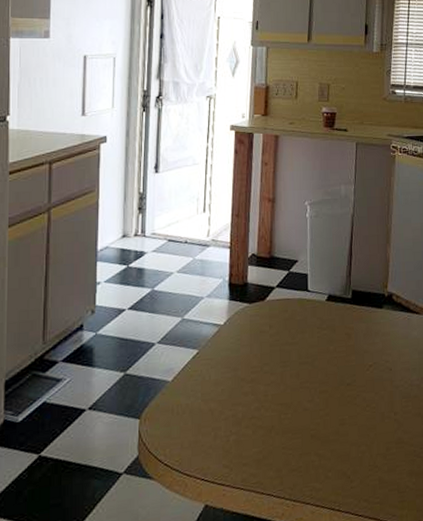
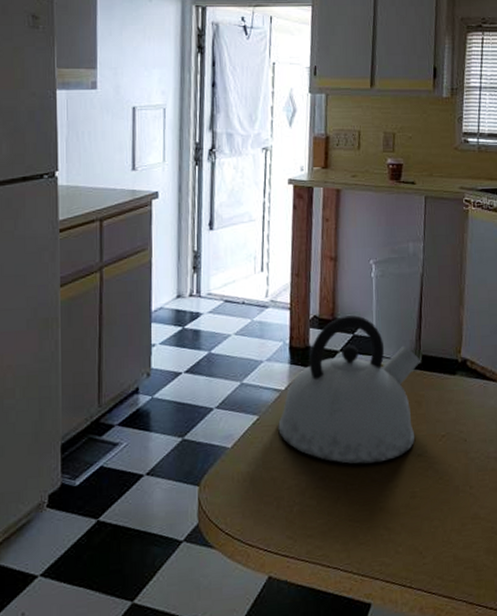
kettle: none [217,253,350,394] -> present [278,315,420,464]

